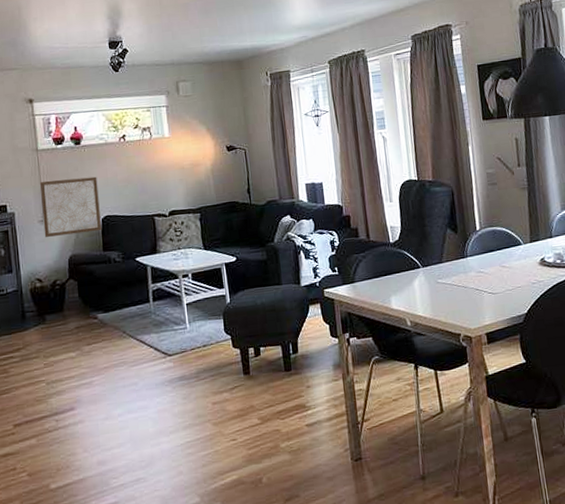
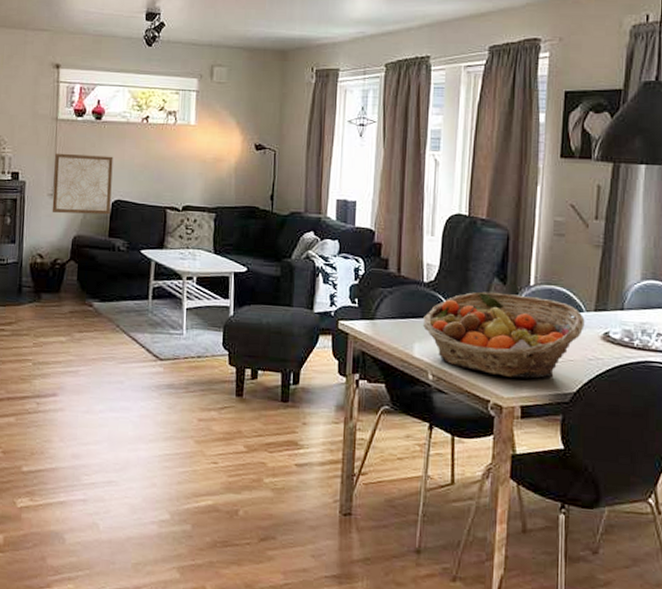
fruit basket: none [395,239,525,312] -> present [423,291,585,379]

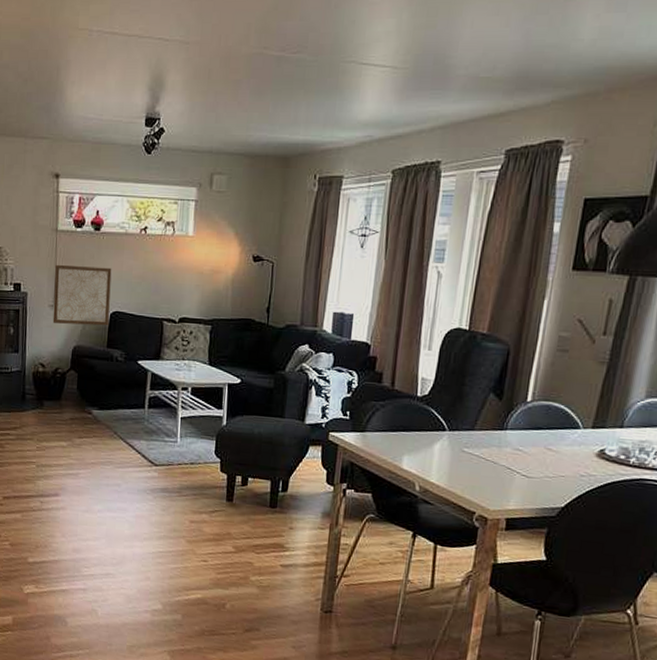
fruit basket: present [423,291,585,379] -> none [414,406,581,493]

